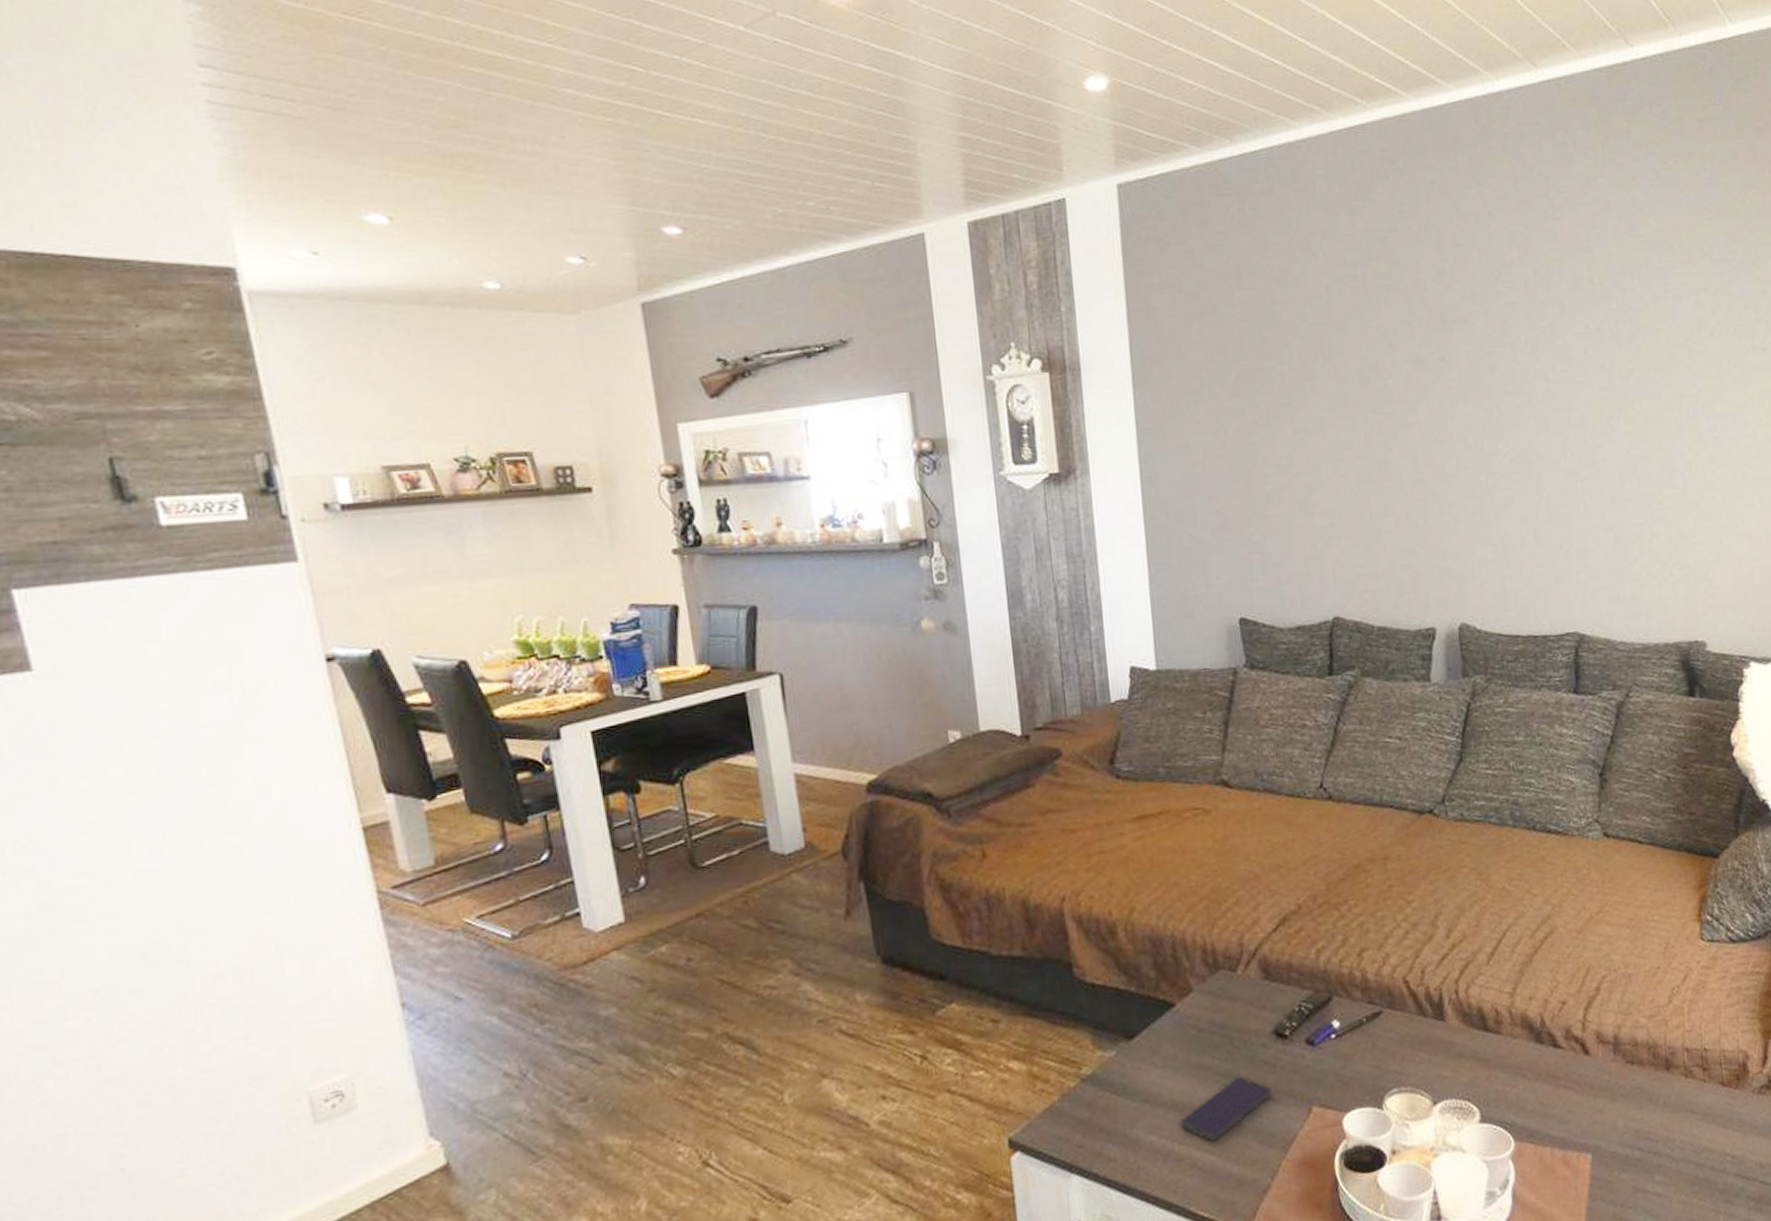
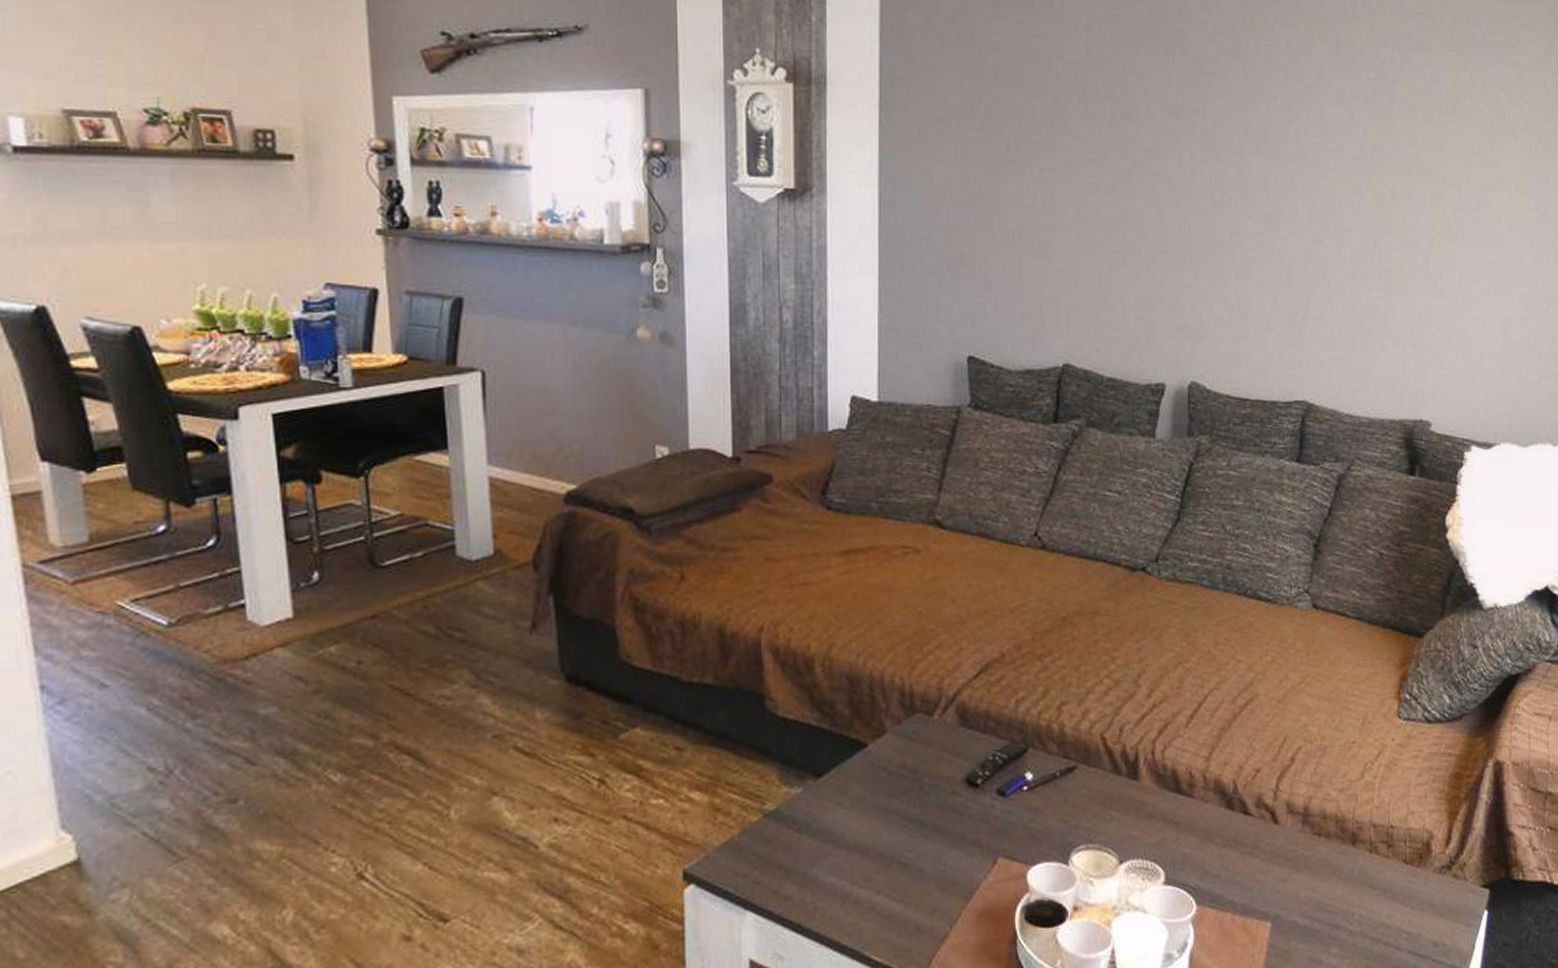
smartphone: present [1180,1076,1272,1142] -> none [862,822,958,886]

